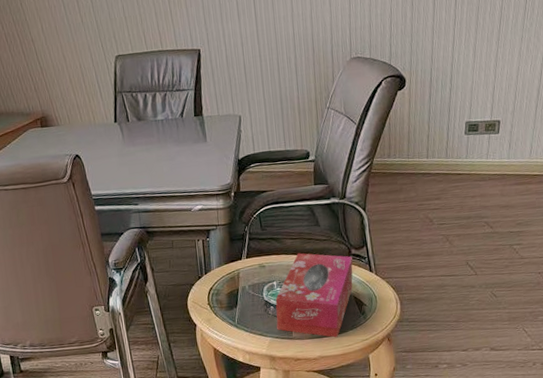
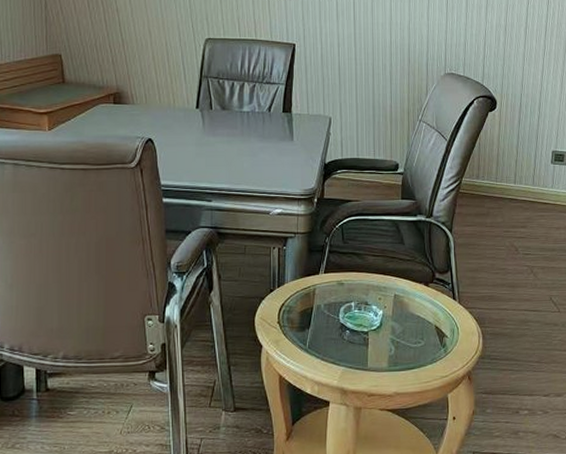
tissue box: present [275,253,353,338] -> none [351,272,437,372]

